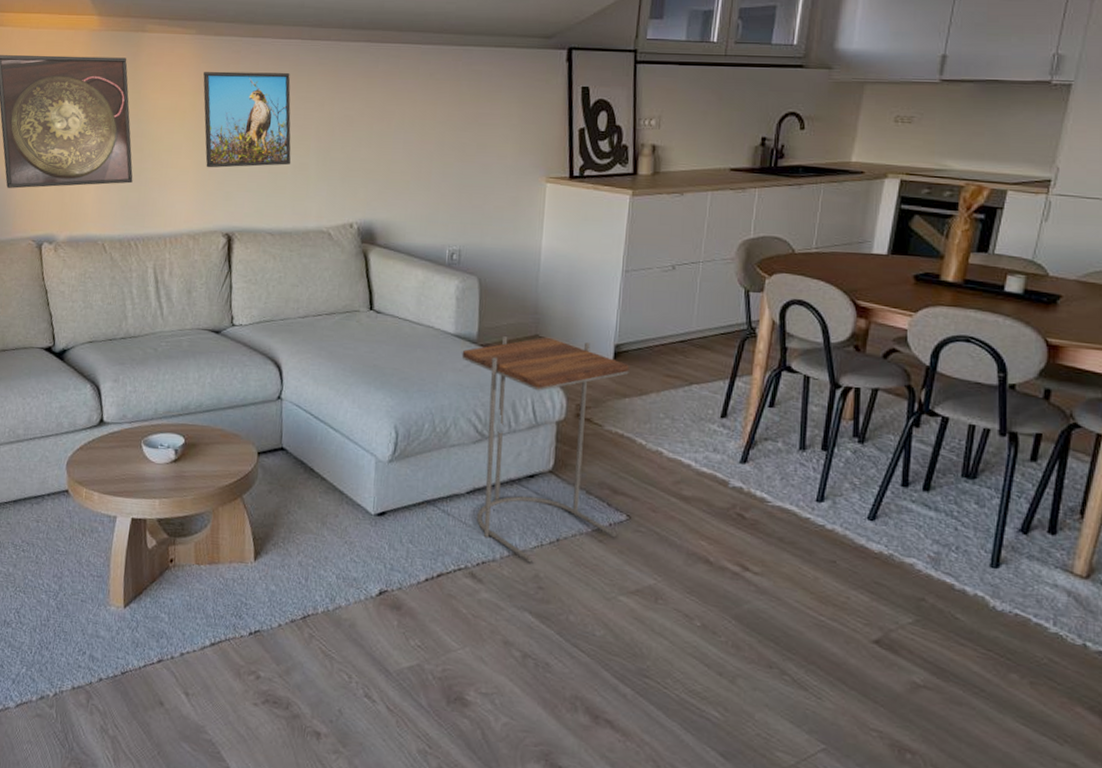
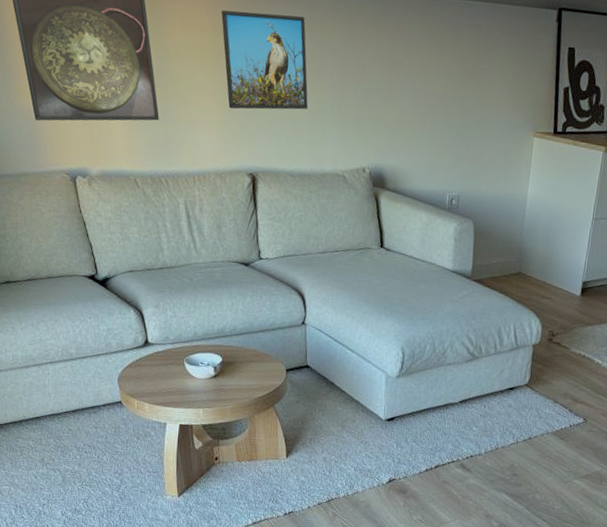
side table: present [461,336,629,562] -> none [458,273,593,455]

